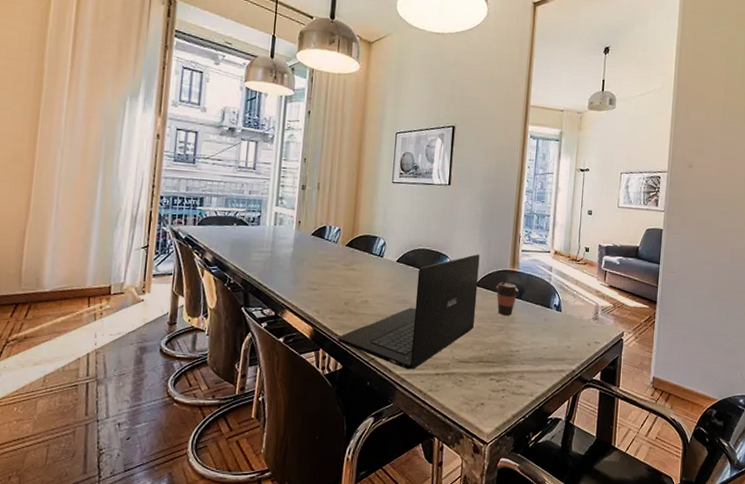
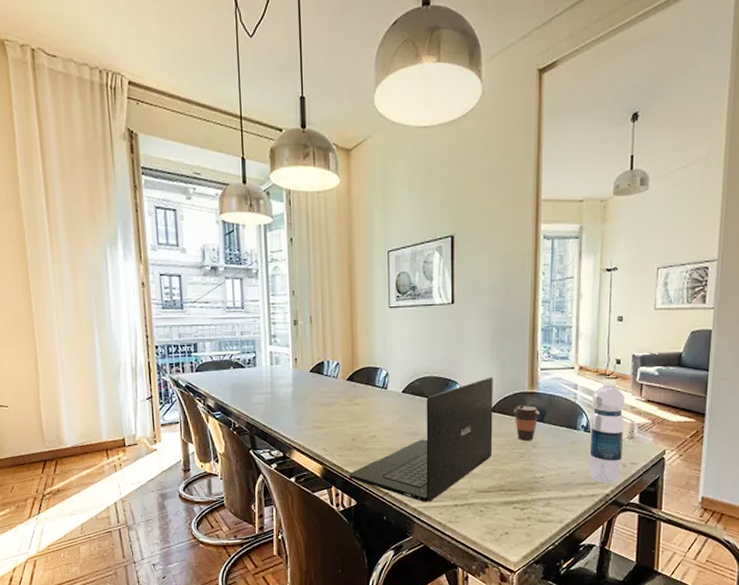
water bottle: none [558,264,592,360] -> present [589,379,626,483]

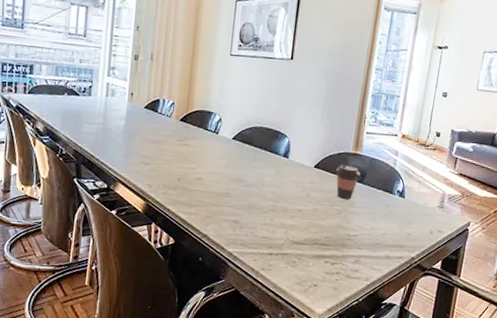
laptop: present [348,376,493,502] -> none [170,134,321,248]
water bottle: present [589,379,626,483] -> none [399,149,441,248]

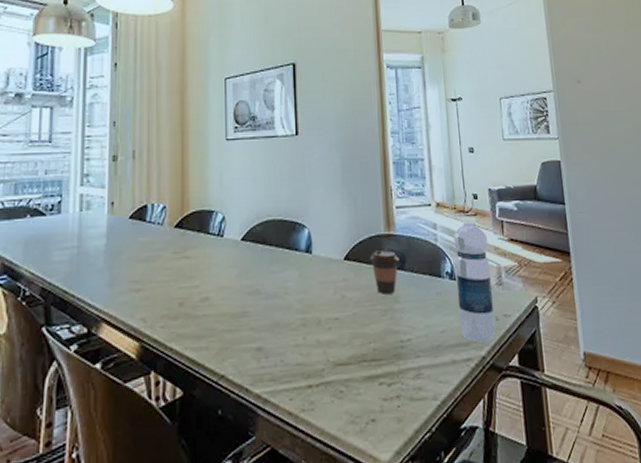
water bottle: none [399,149,441,248] -> present [453,216,496,343]

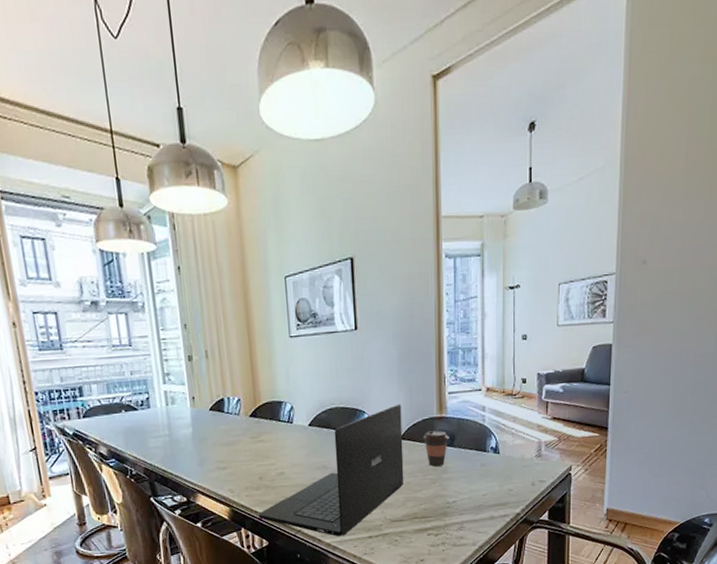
laptop: none [173,217,350,386] -> present [258,403,404,537]
water bottle: present [453,216,496,343] -> none [499,399,532,503]

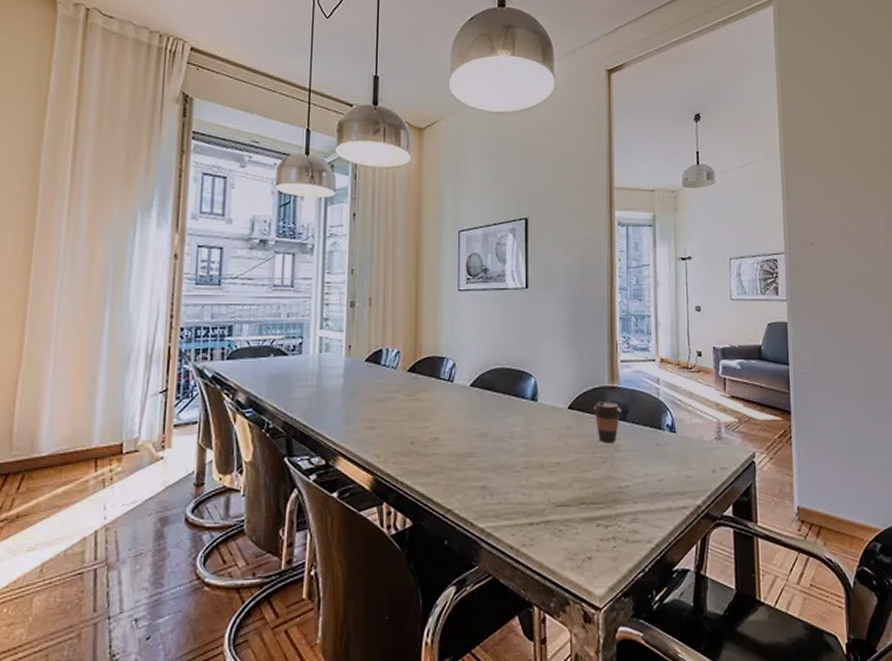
laptop: present [258,403,404,537] -> none [404,369,572,521]

